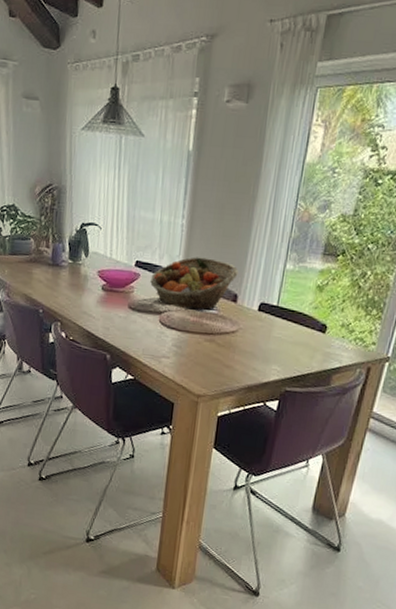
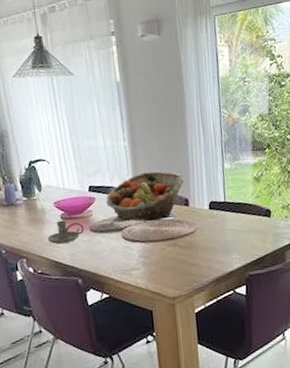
candle holder: none [84,290,123,316] -> present [47,220,84,244]

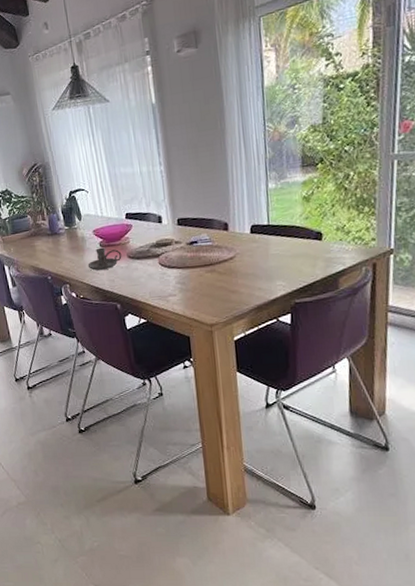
fruit basket: present [106,171,185,222] -> none [142,195,224,248]

